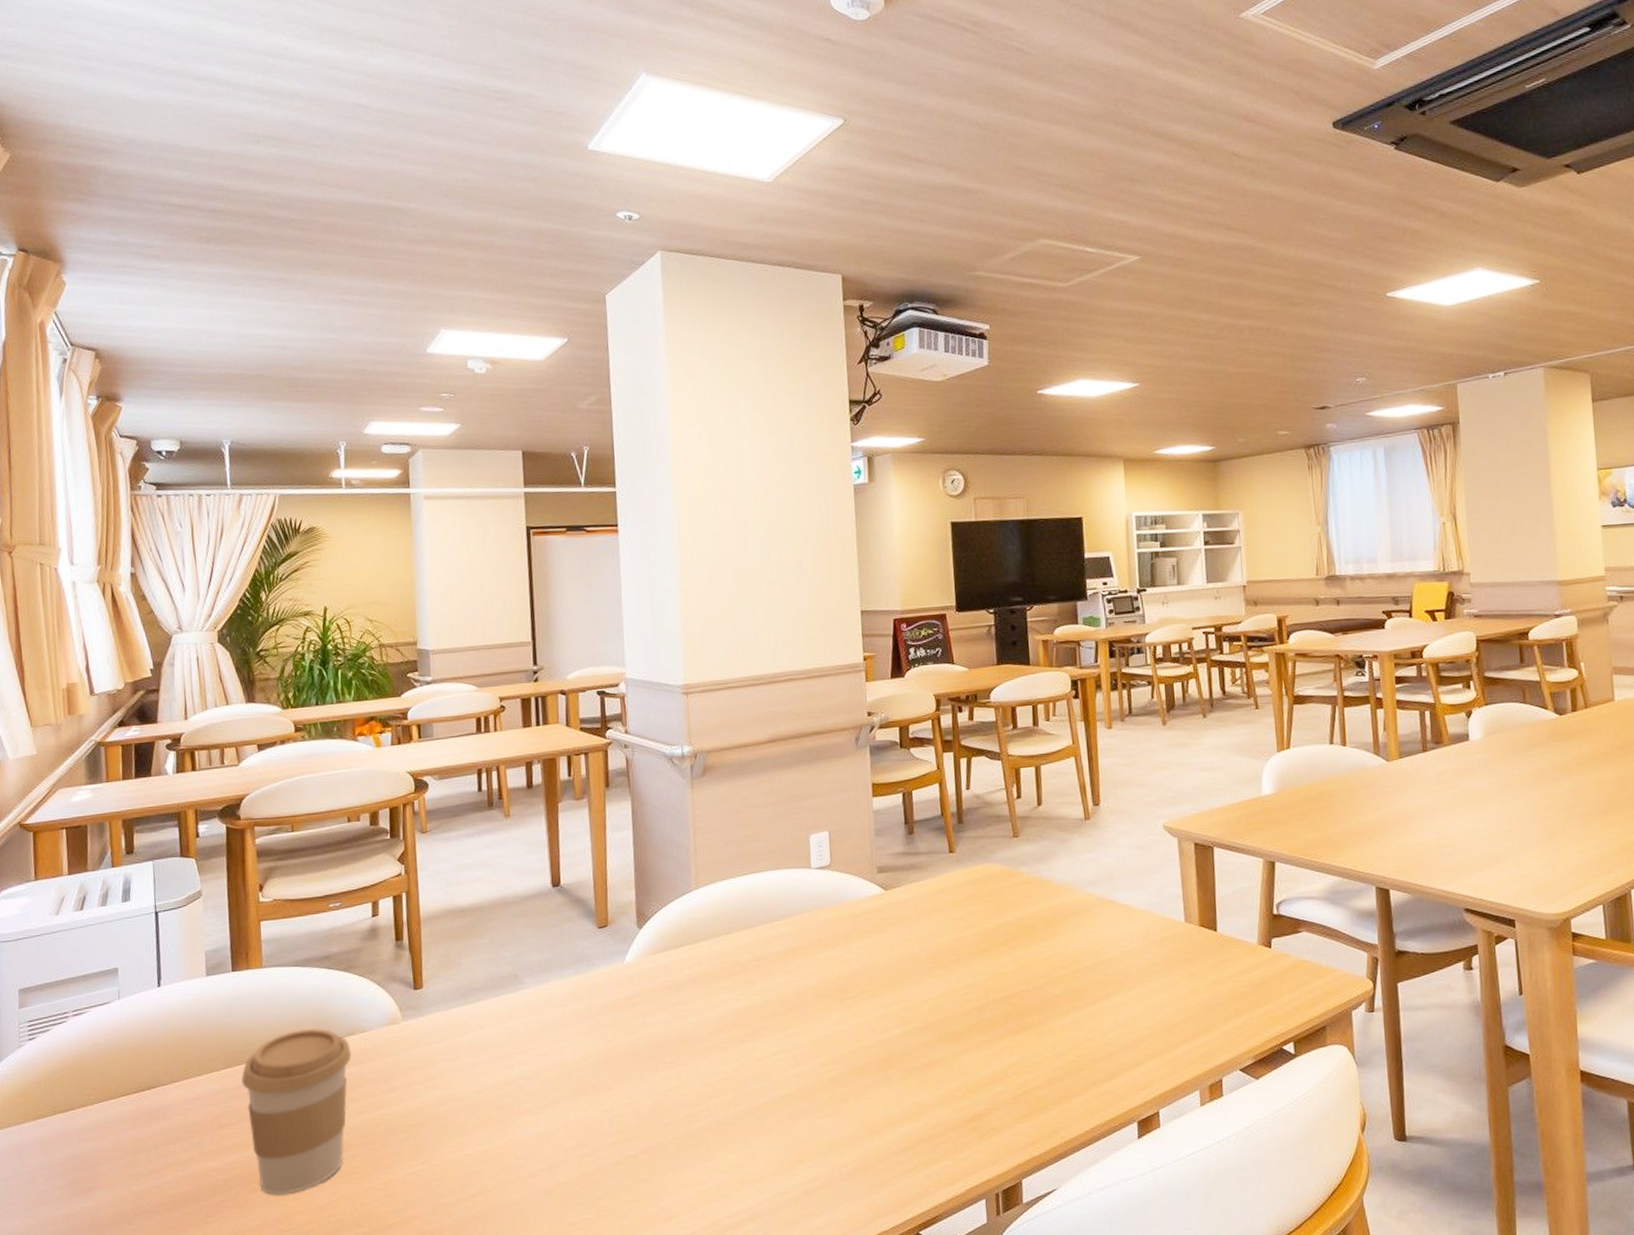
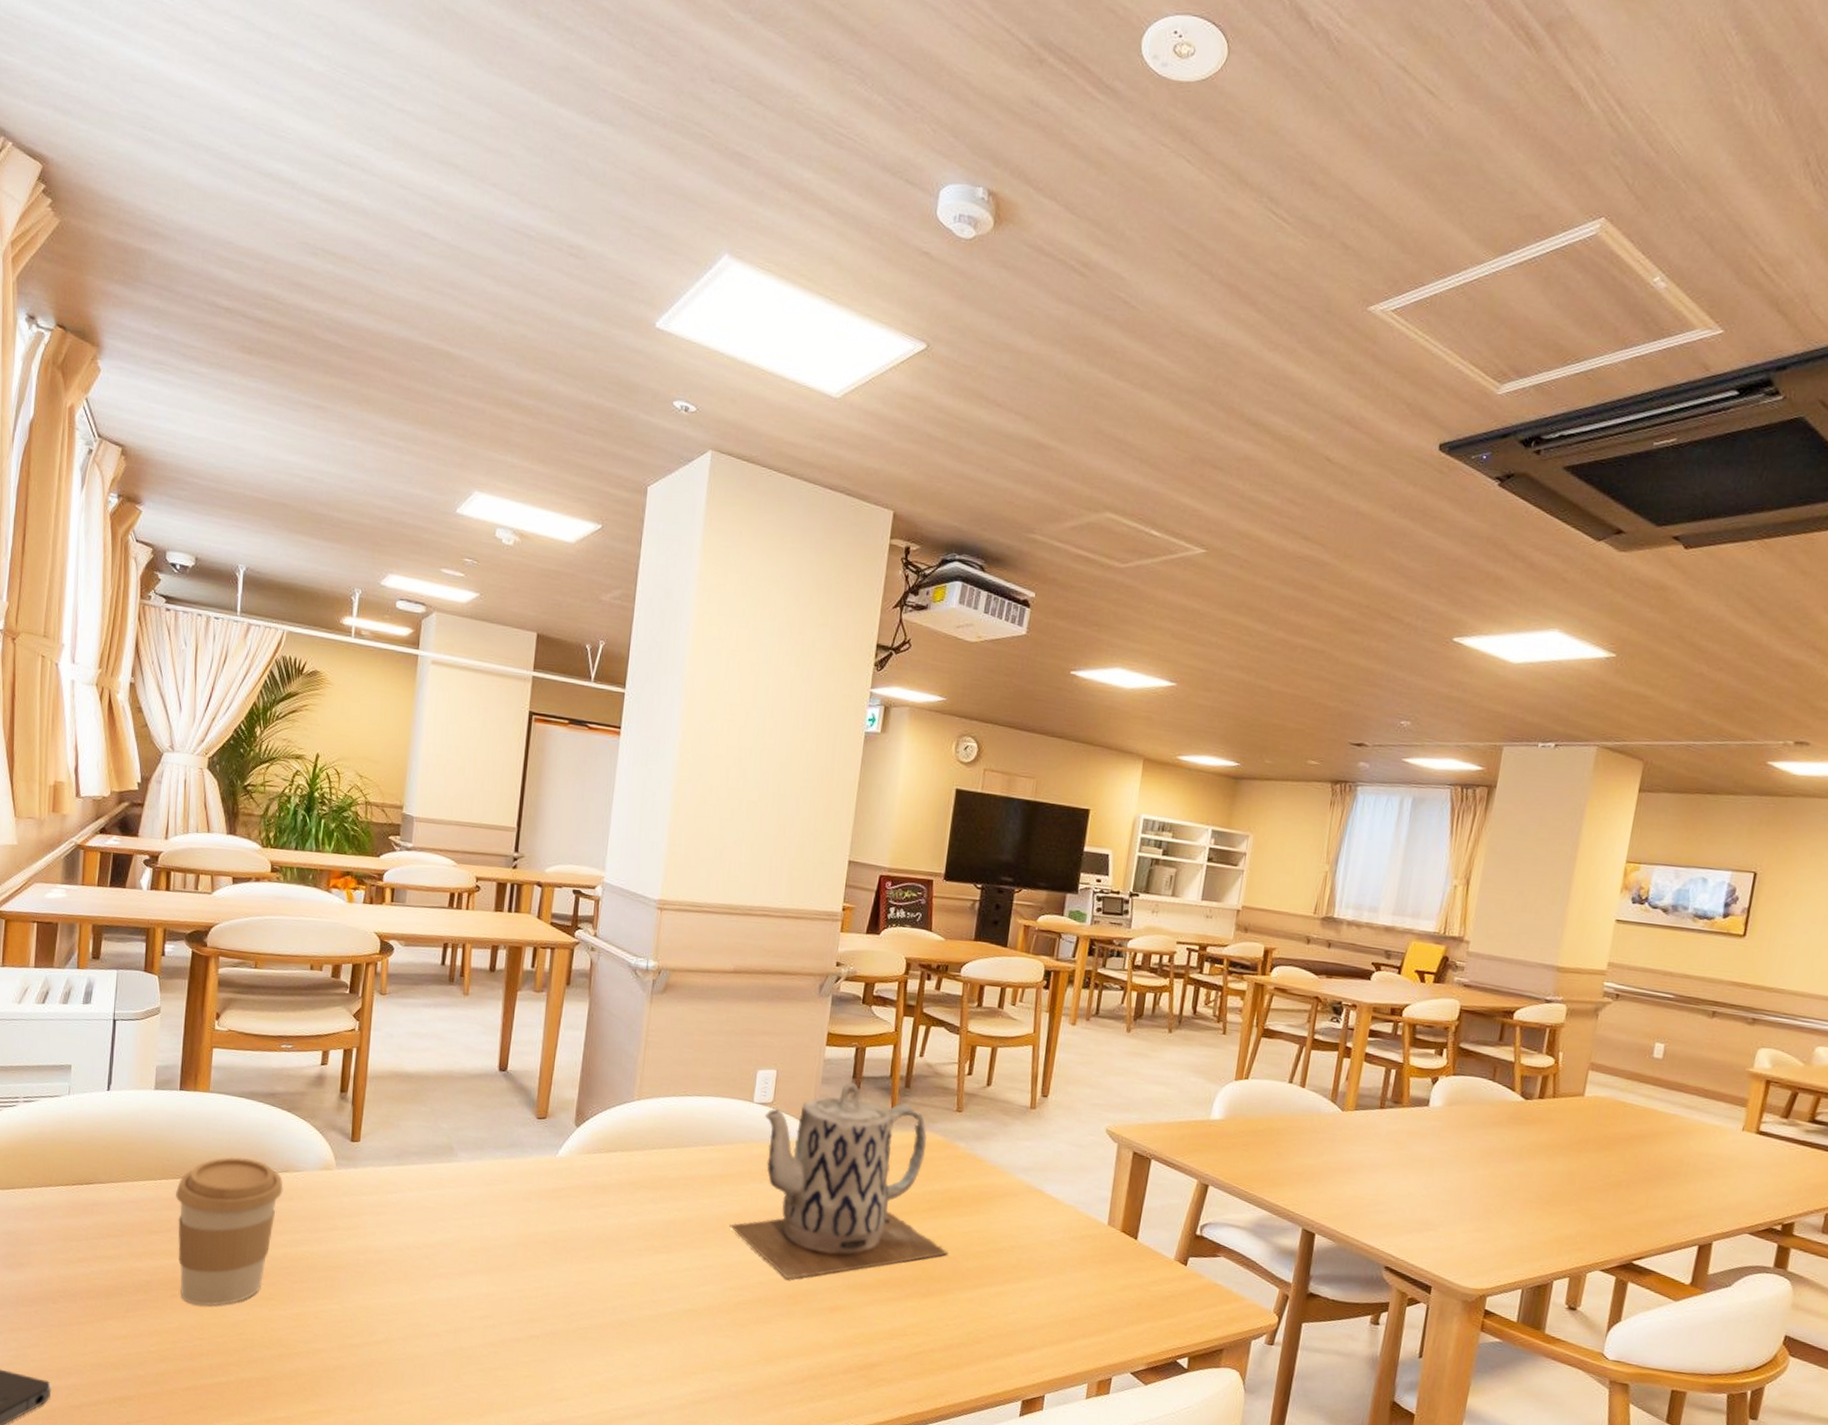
teapot: none [810,828,1035,1044] -> present [729,1082,950,1280]

